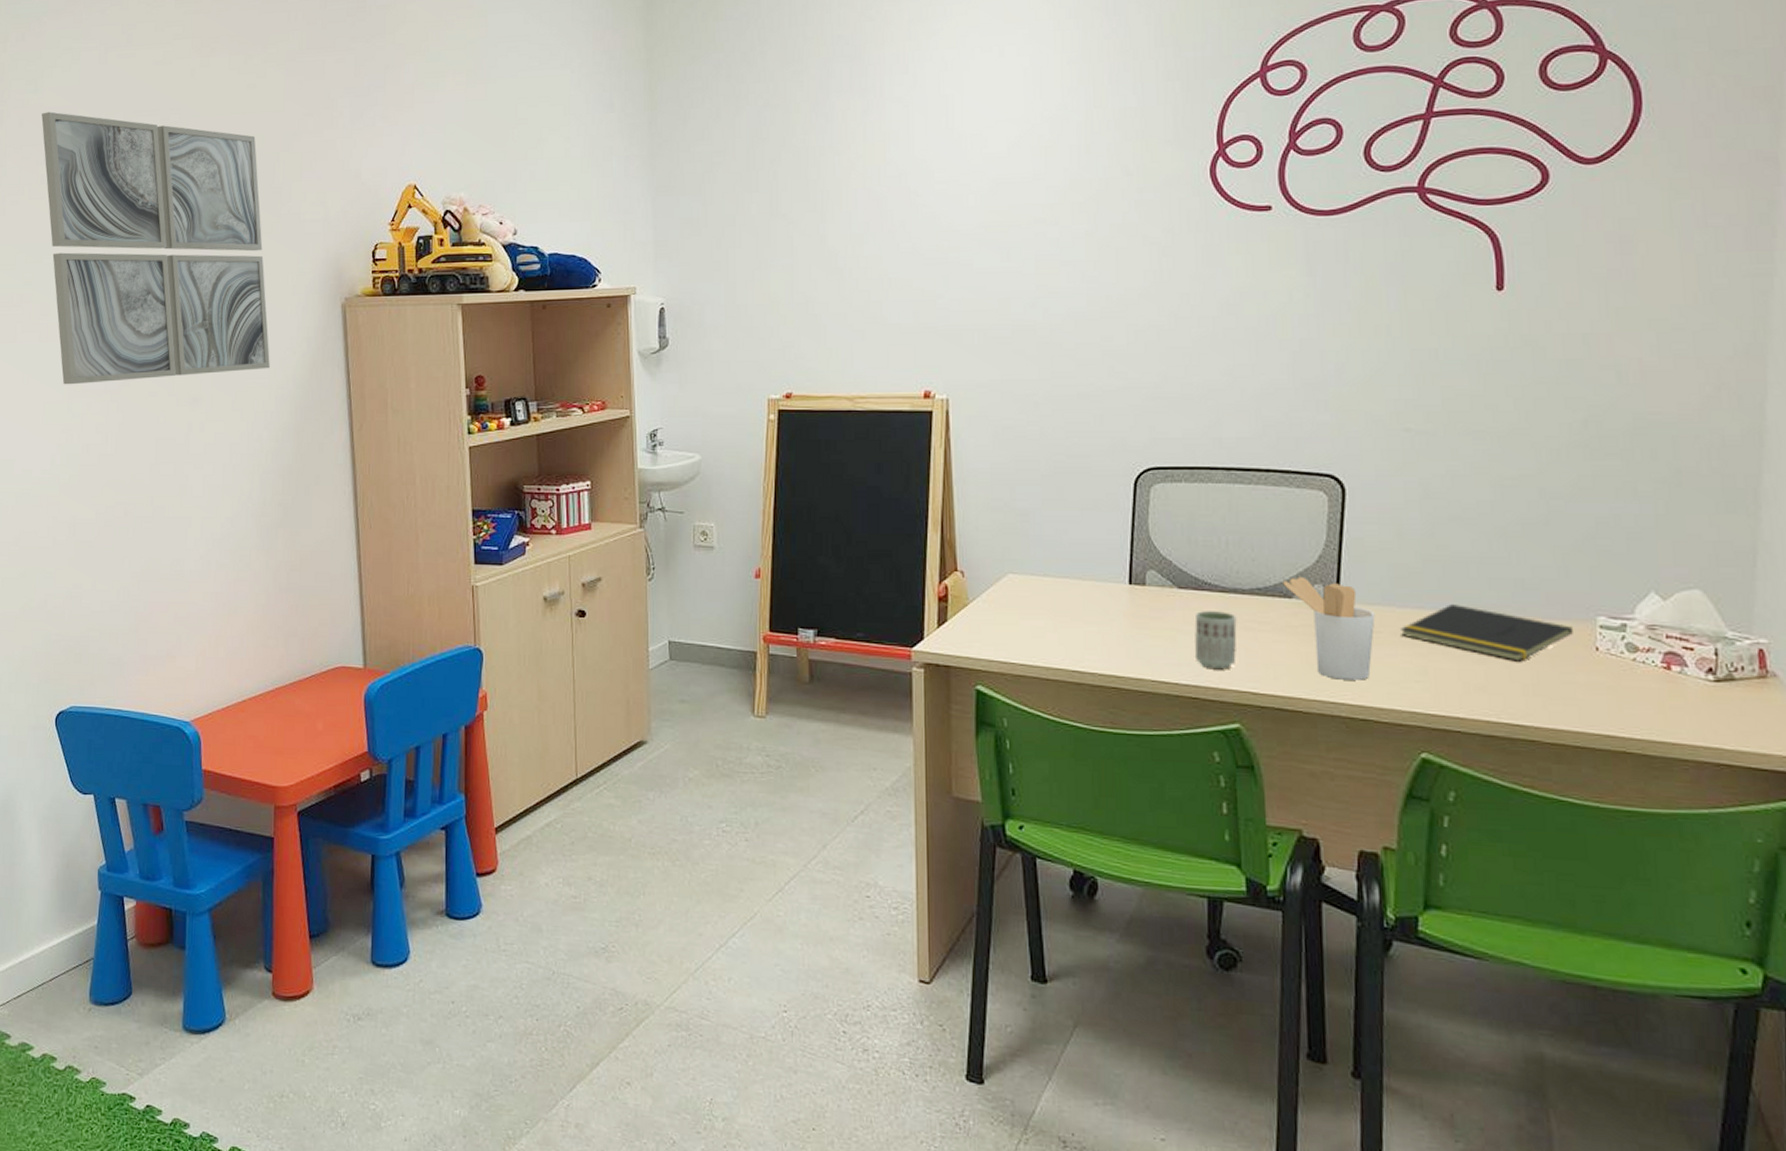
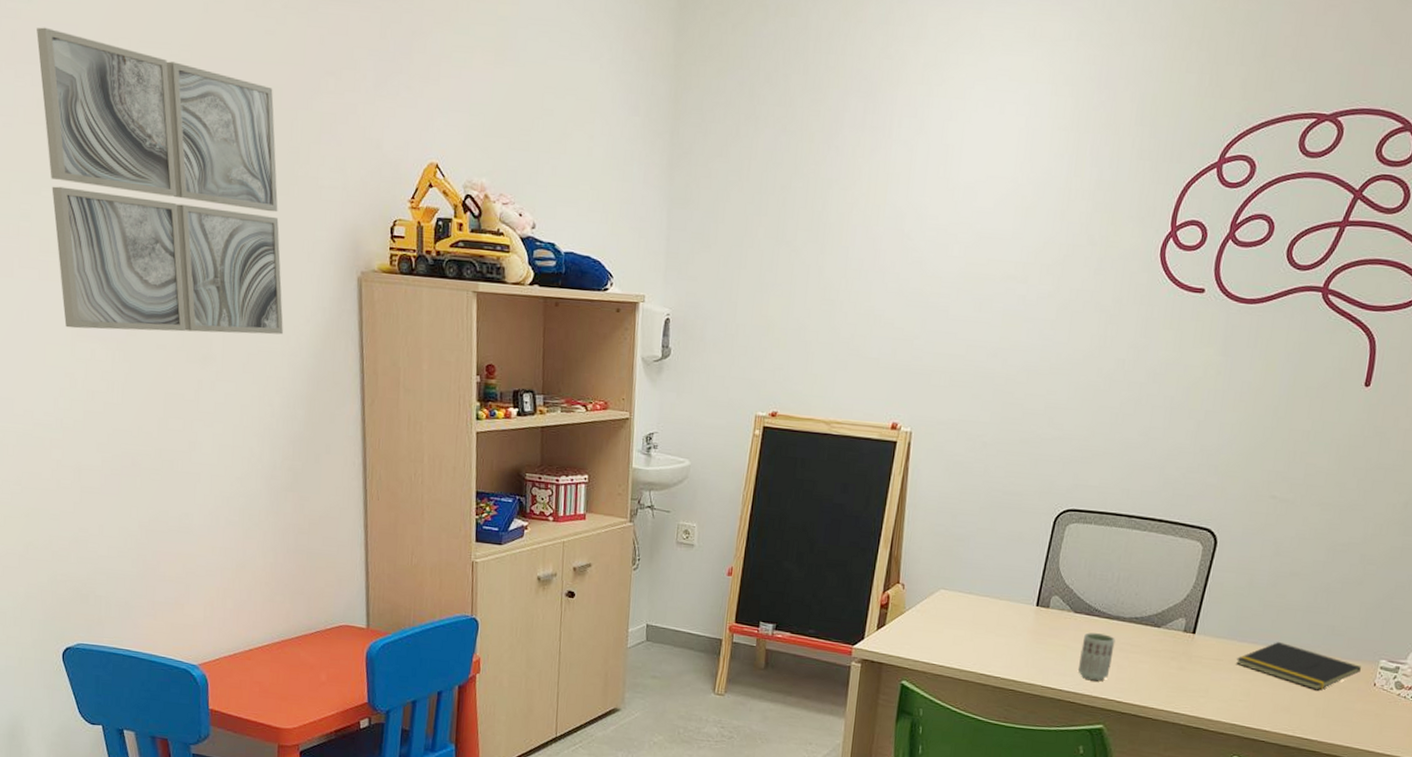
utensil holder: present [1283,576,1375,680] -> none [1155,610,1220,697]

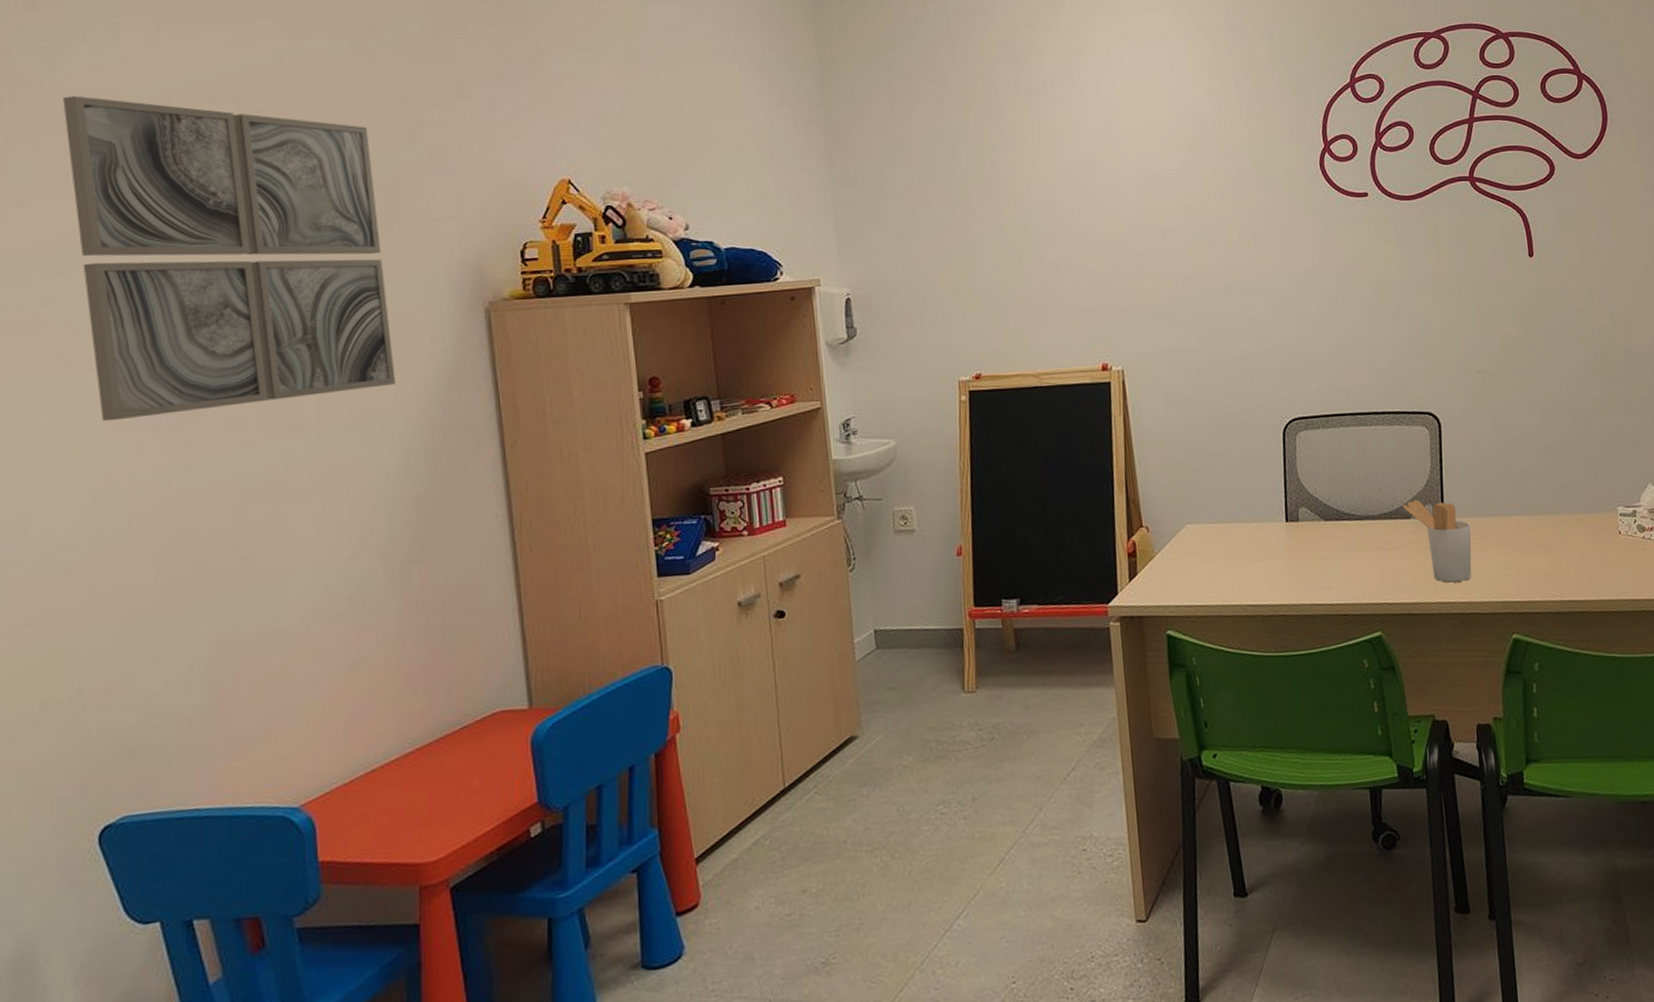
cup: present [1077,632,1115,681] -> none [1339,536,1374,587]
utensil holder: none [1155,610,1220,697] -> present [1402,499,1472,583]
notepad: present [1236,642,1361,691] -> none [1489,509,1603,550]

